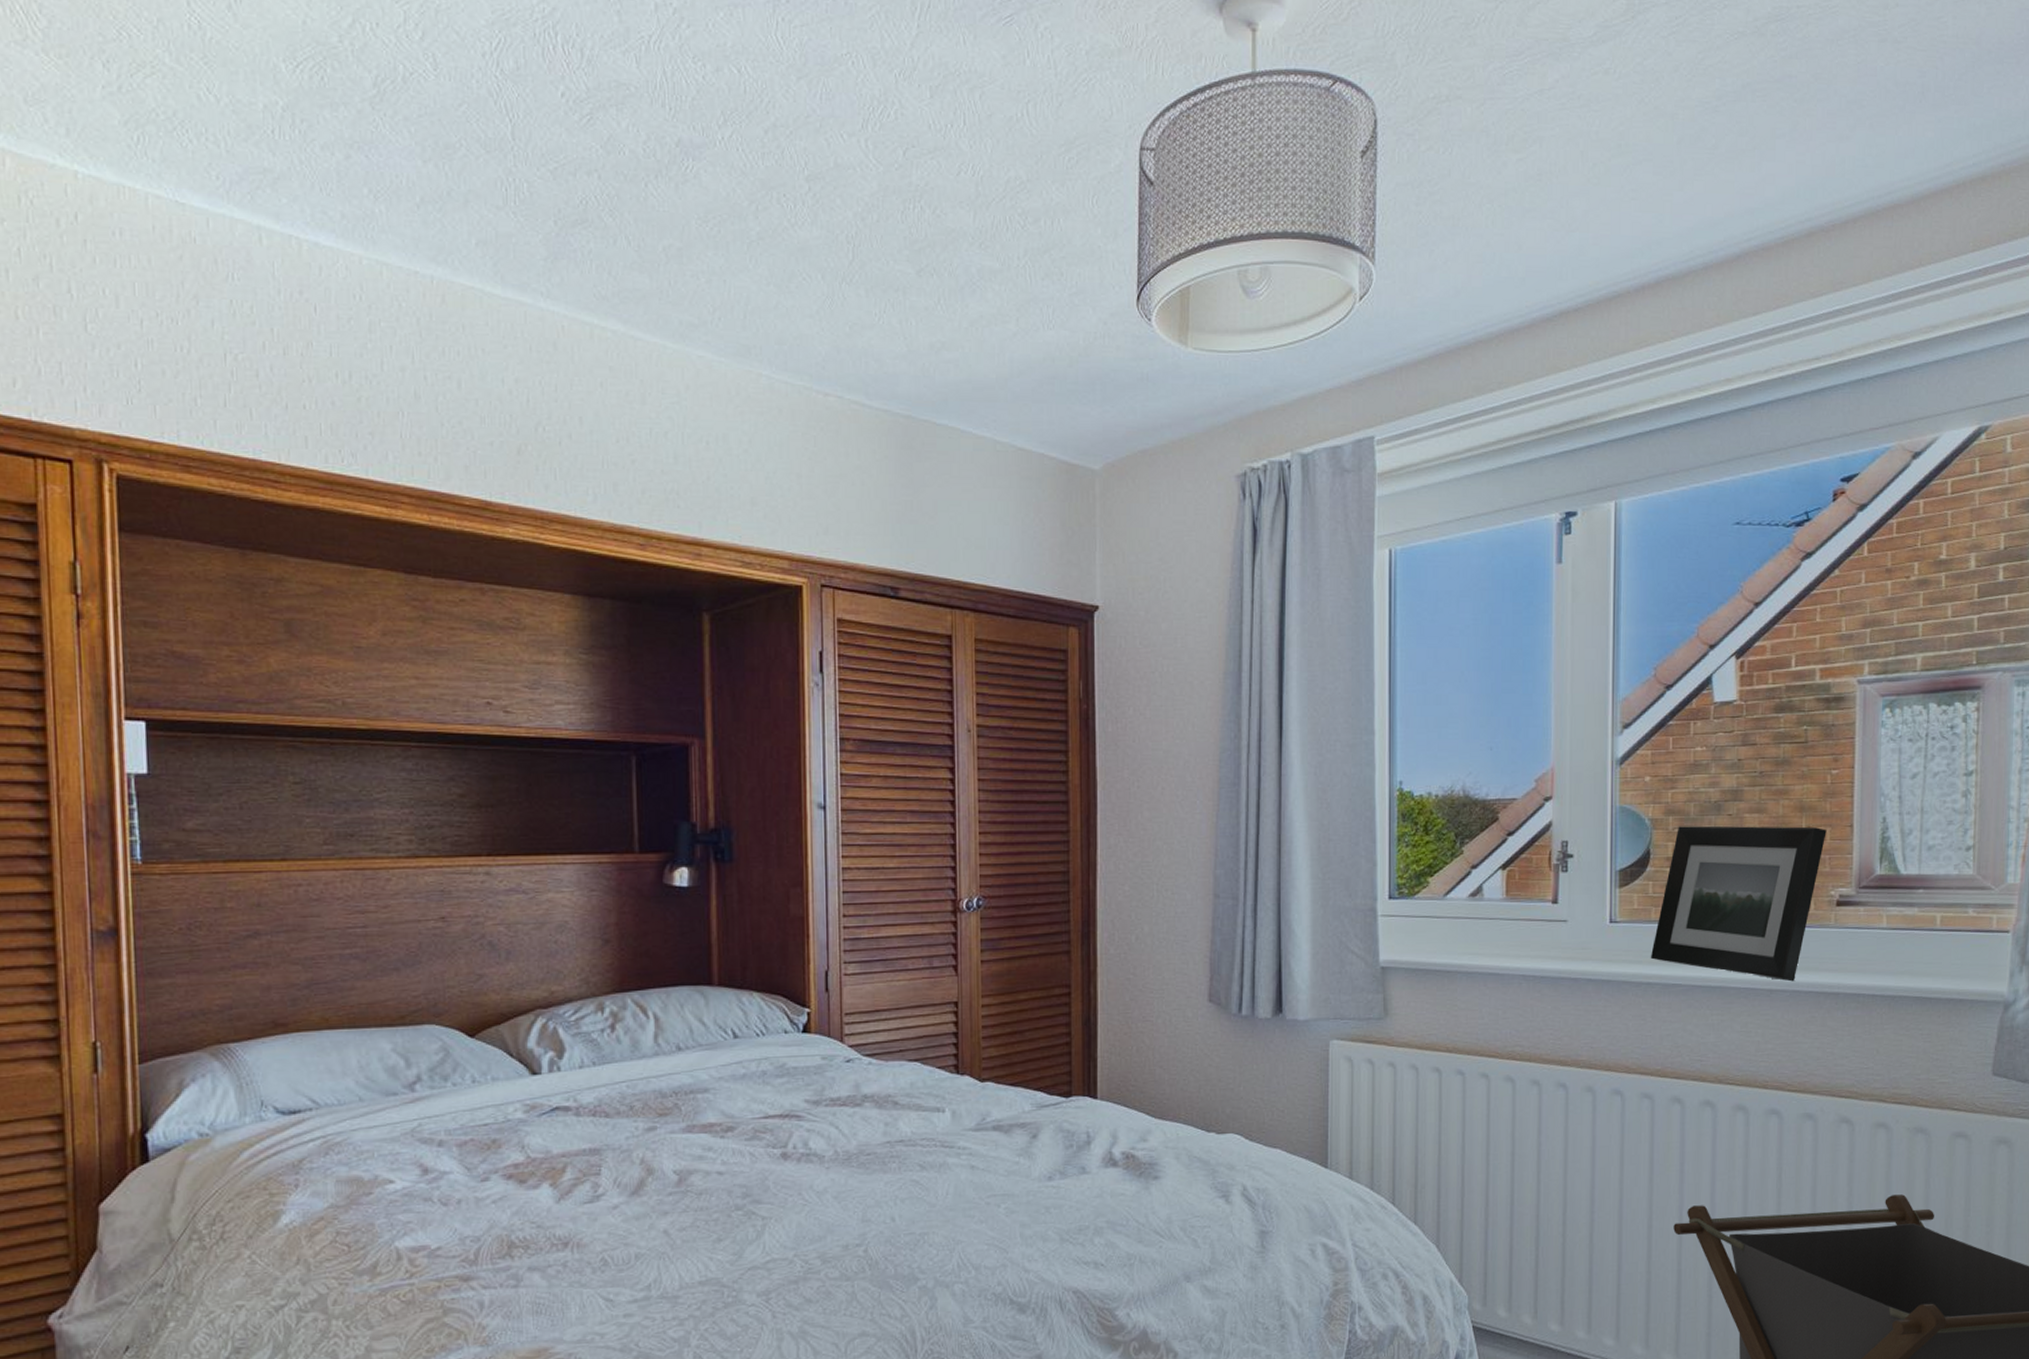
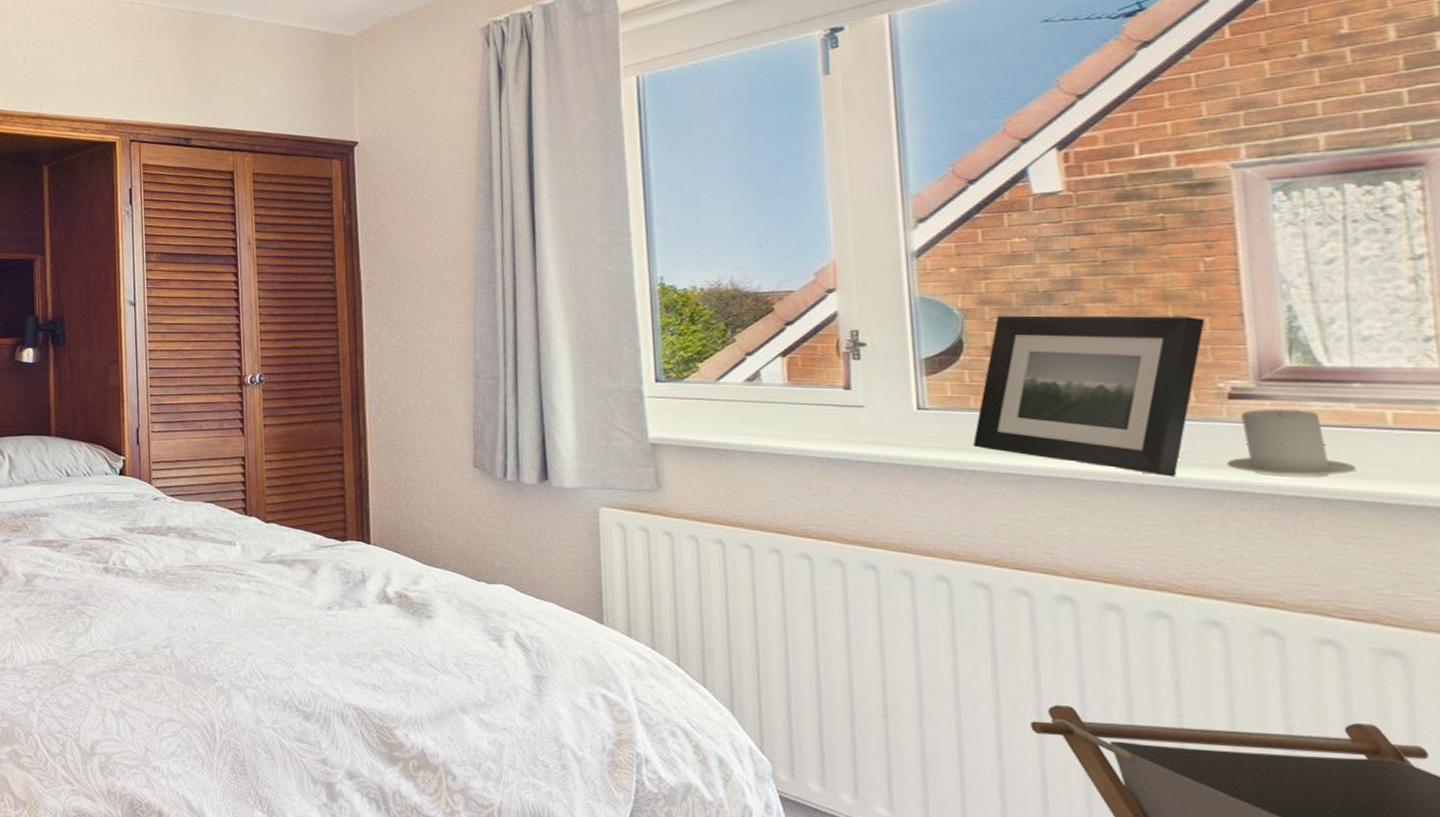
candle: none [1830,914,1914,979] -> present [1226,409,1357,479]

